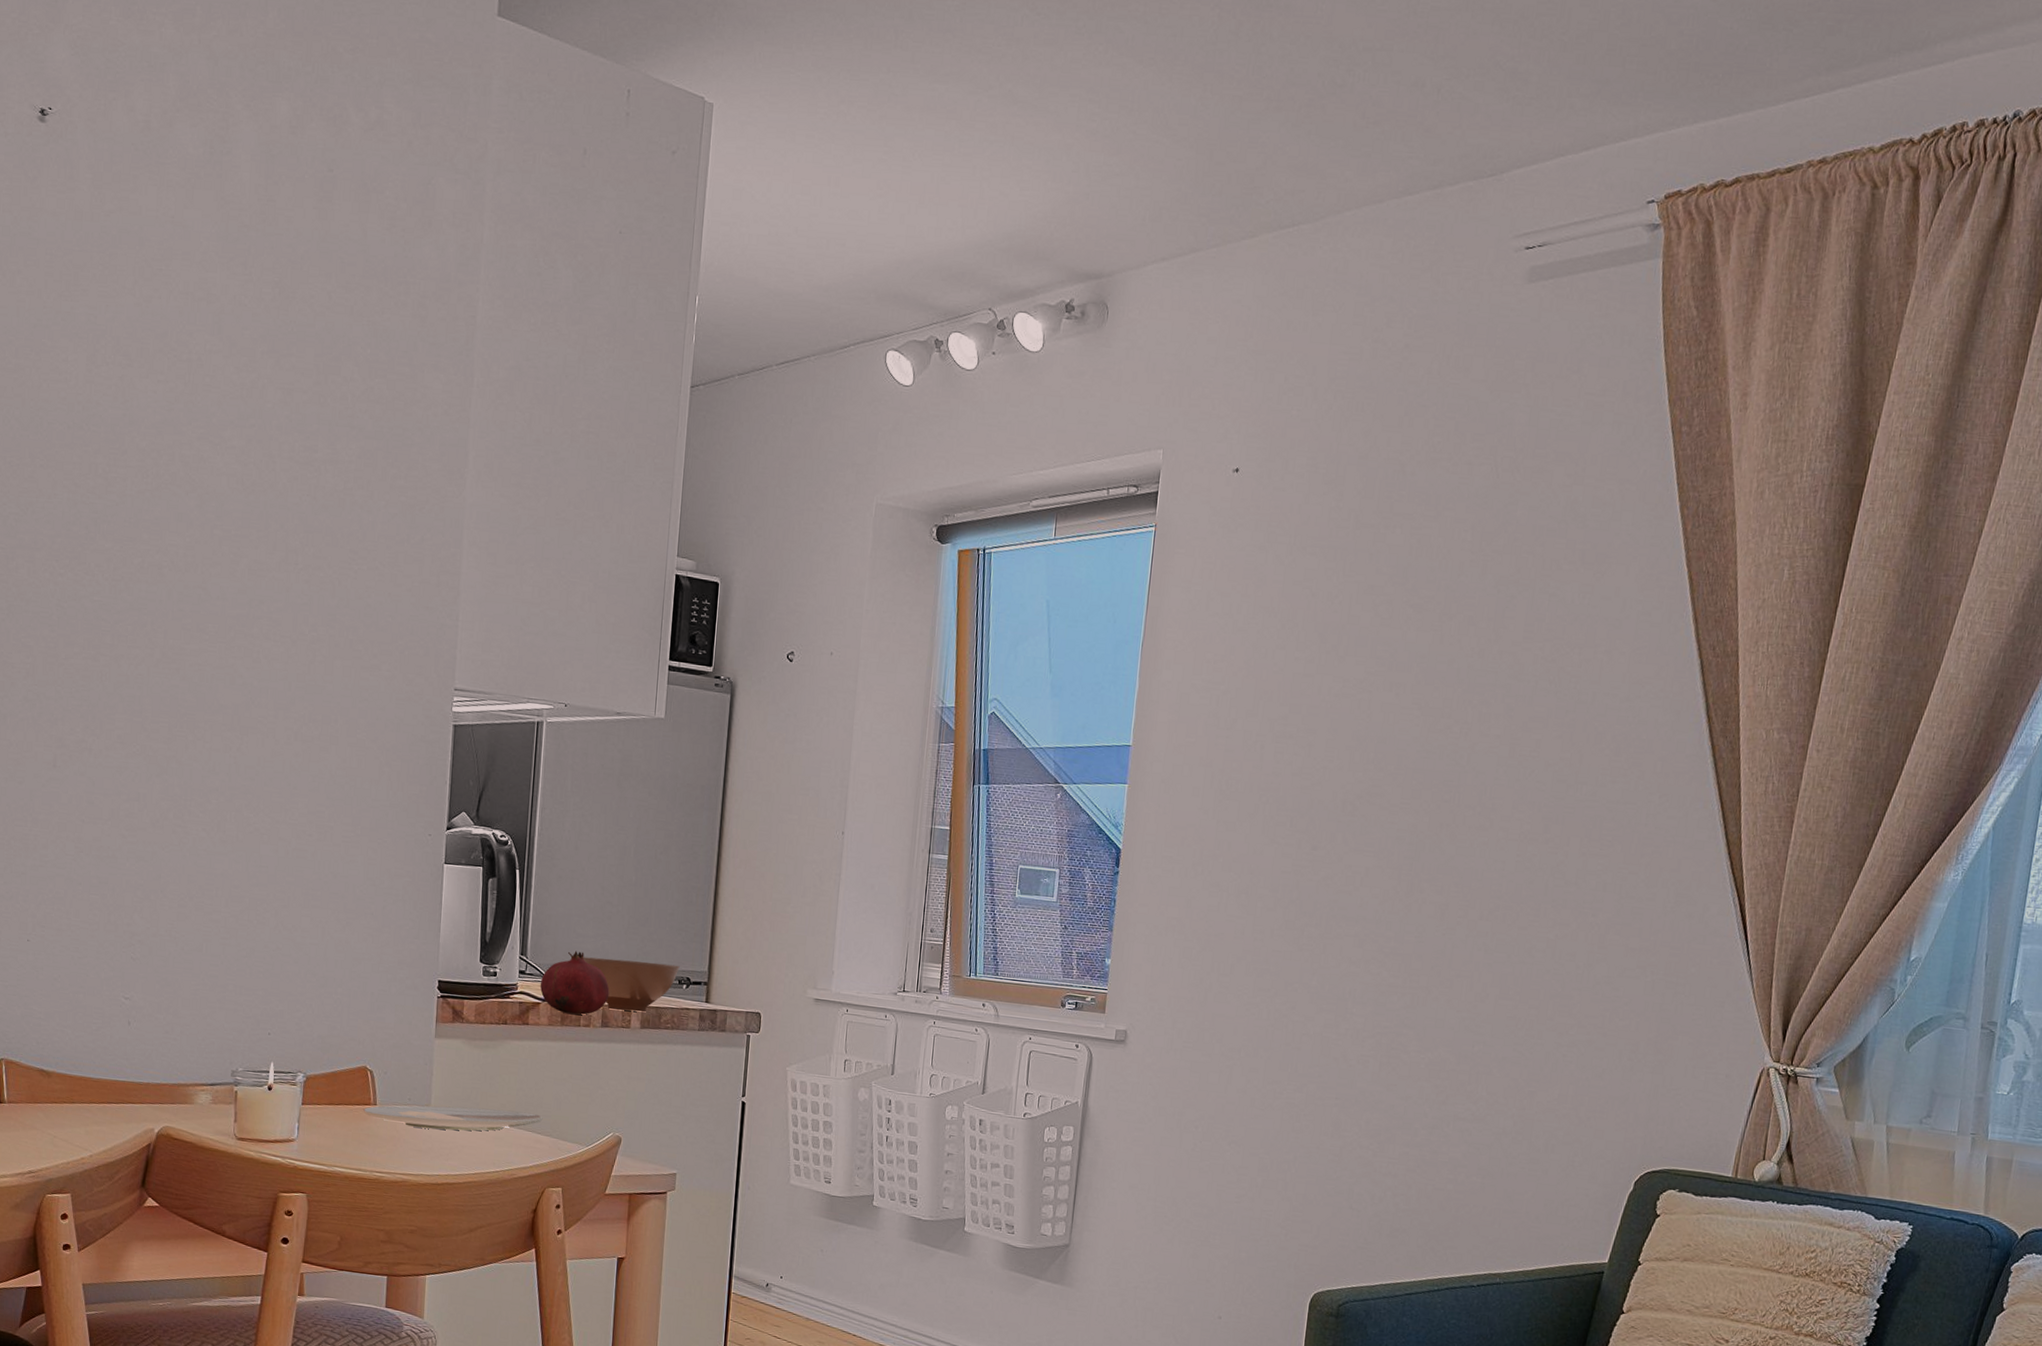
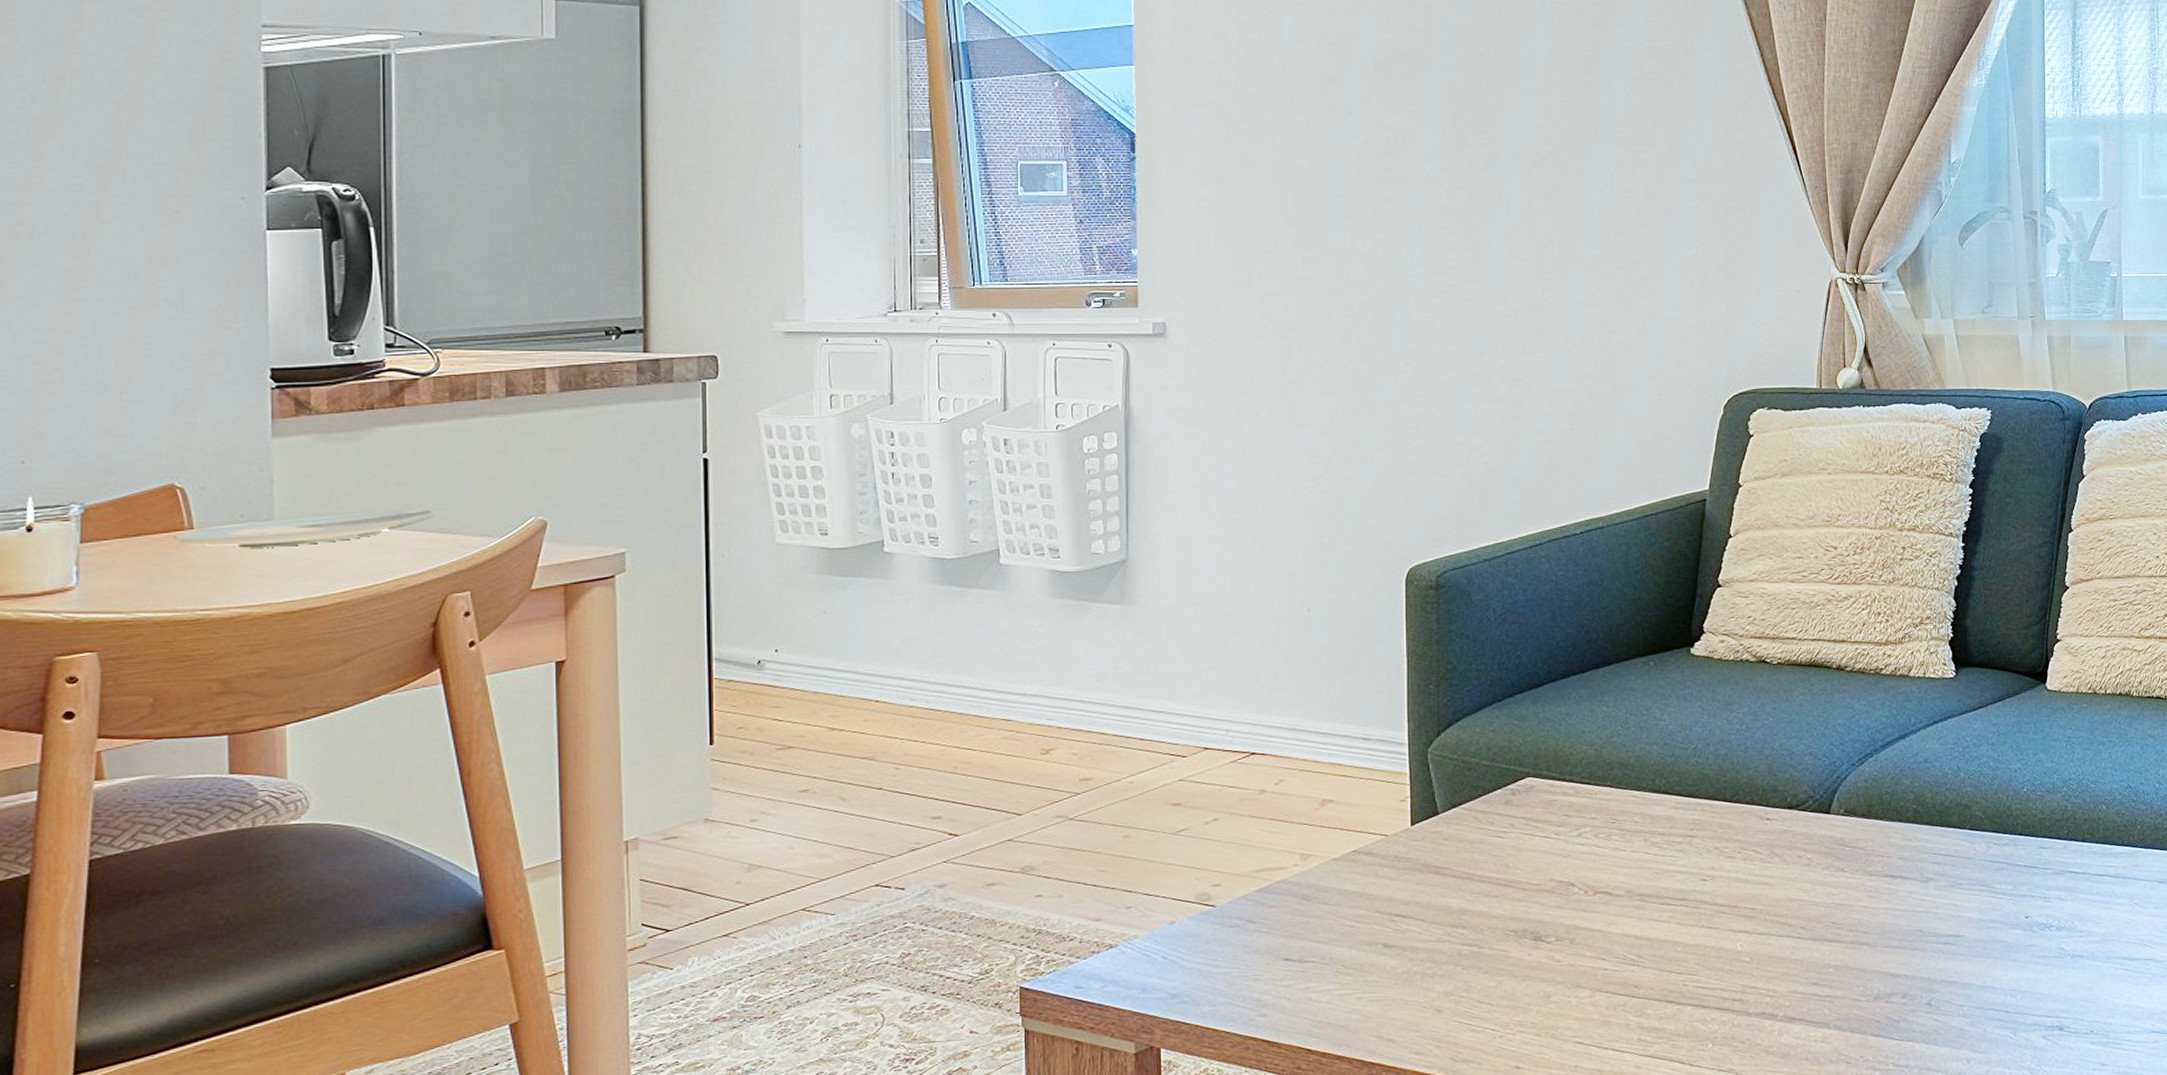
fruit: present [540,951,610,1015] -> none [417,313,513,387]
bowl: present [583,957,680,1013] -> none [473,314,605,375]

